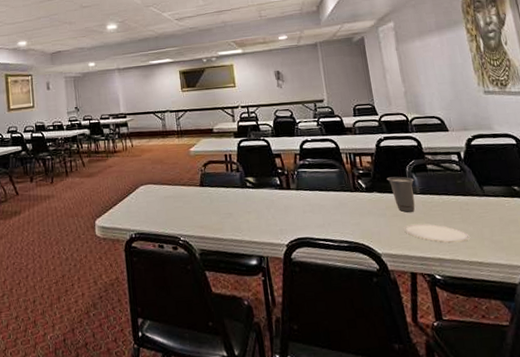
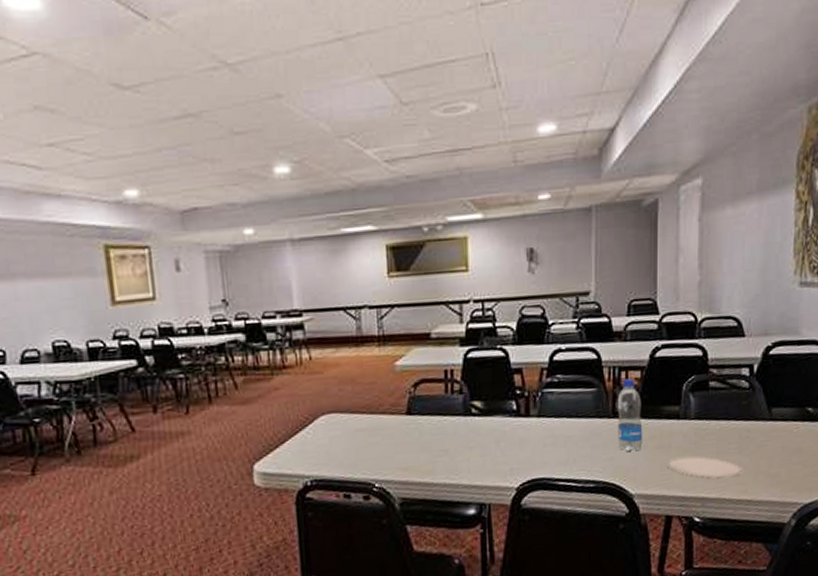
bottle: none [355,162,382,219] -> present [617,378,643,453]
cup: present [387,176,415,212] -> none [656,396,691,443]

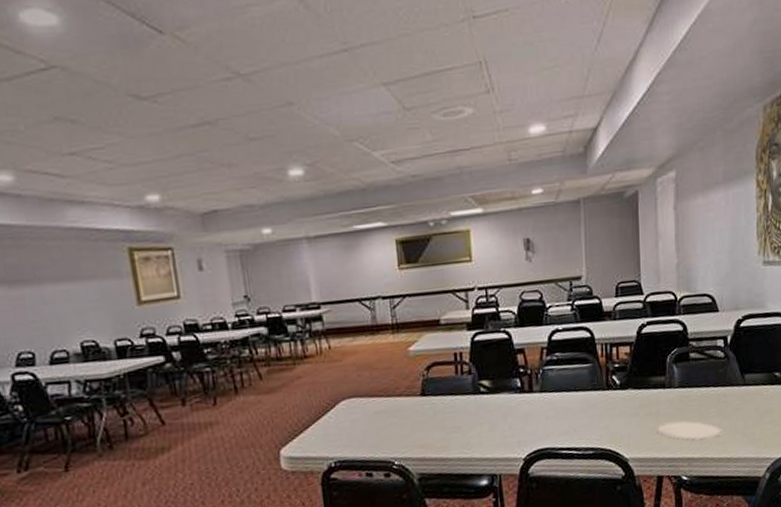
bottle: present [617,378,643,453] -> none [610,353,634,421]

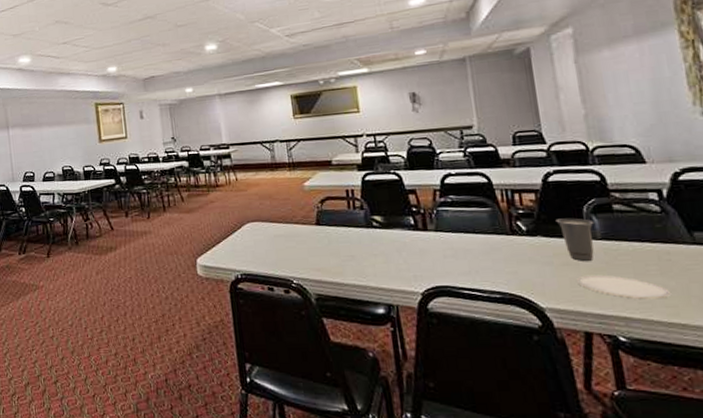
cup: none [644,368,674,410] -> present [555,218,594,261]

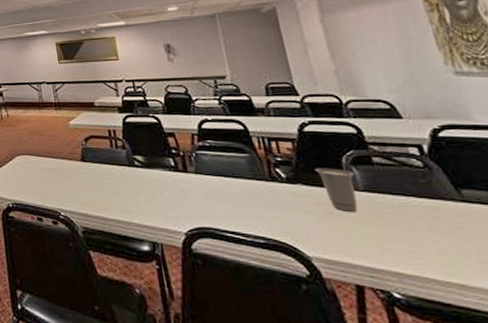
plate: present [576,274,670,300] -> none [341,226,444,257]

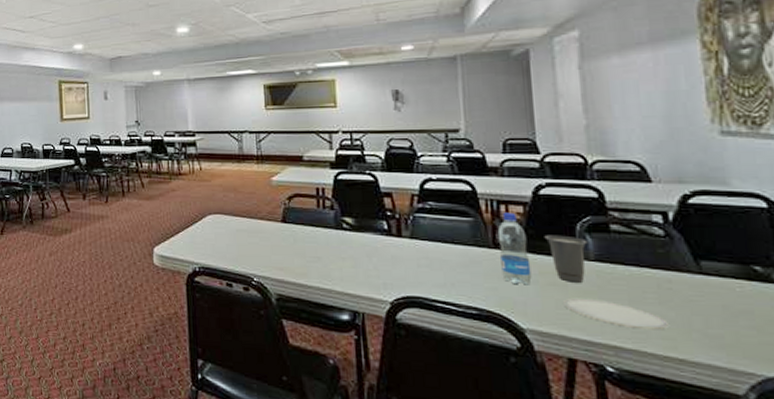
bottle: none [271,148,310,215] -> present [497,212,532,285]
plate: none [341,226,444,257] -> present [562,297,668,330]

